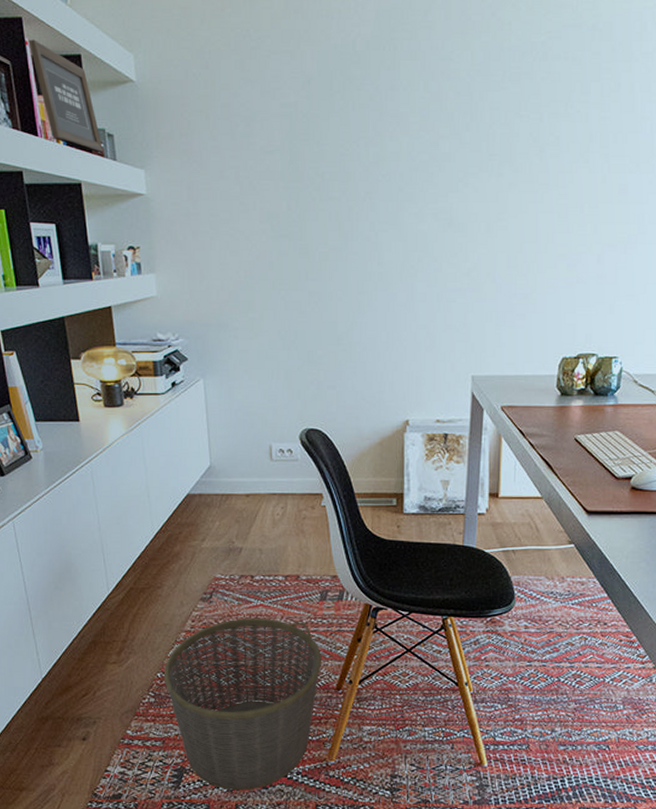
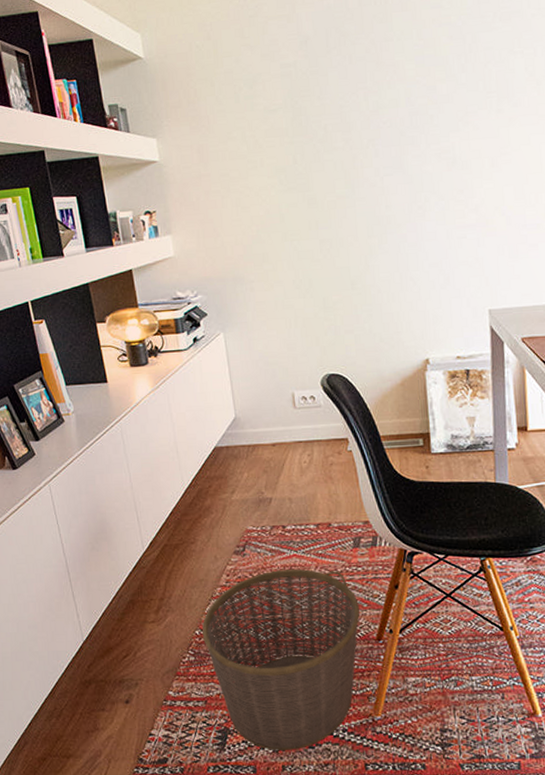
picture frame: present [28,39,104,153] -> none [45,30,118,127]

